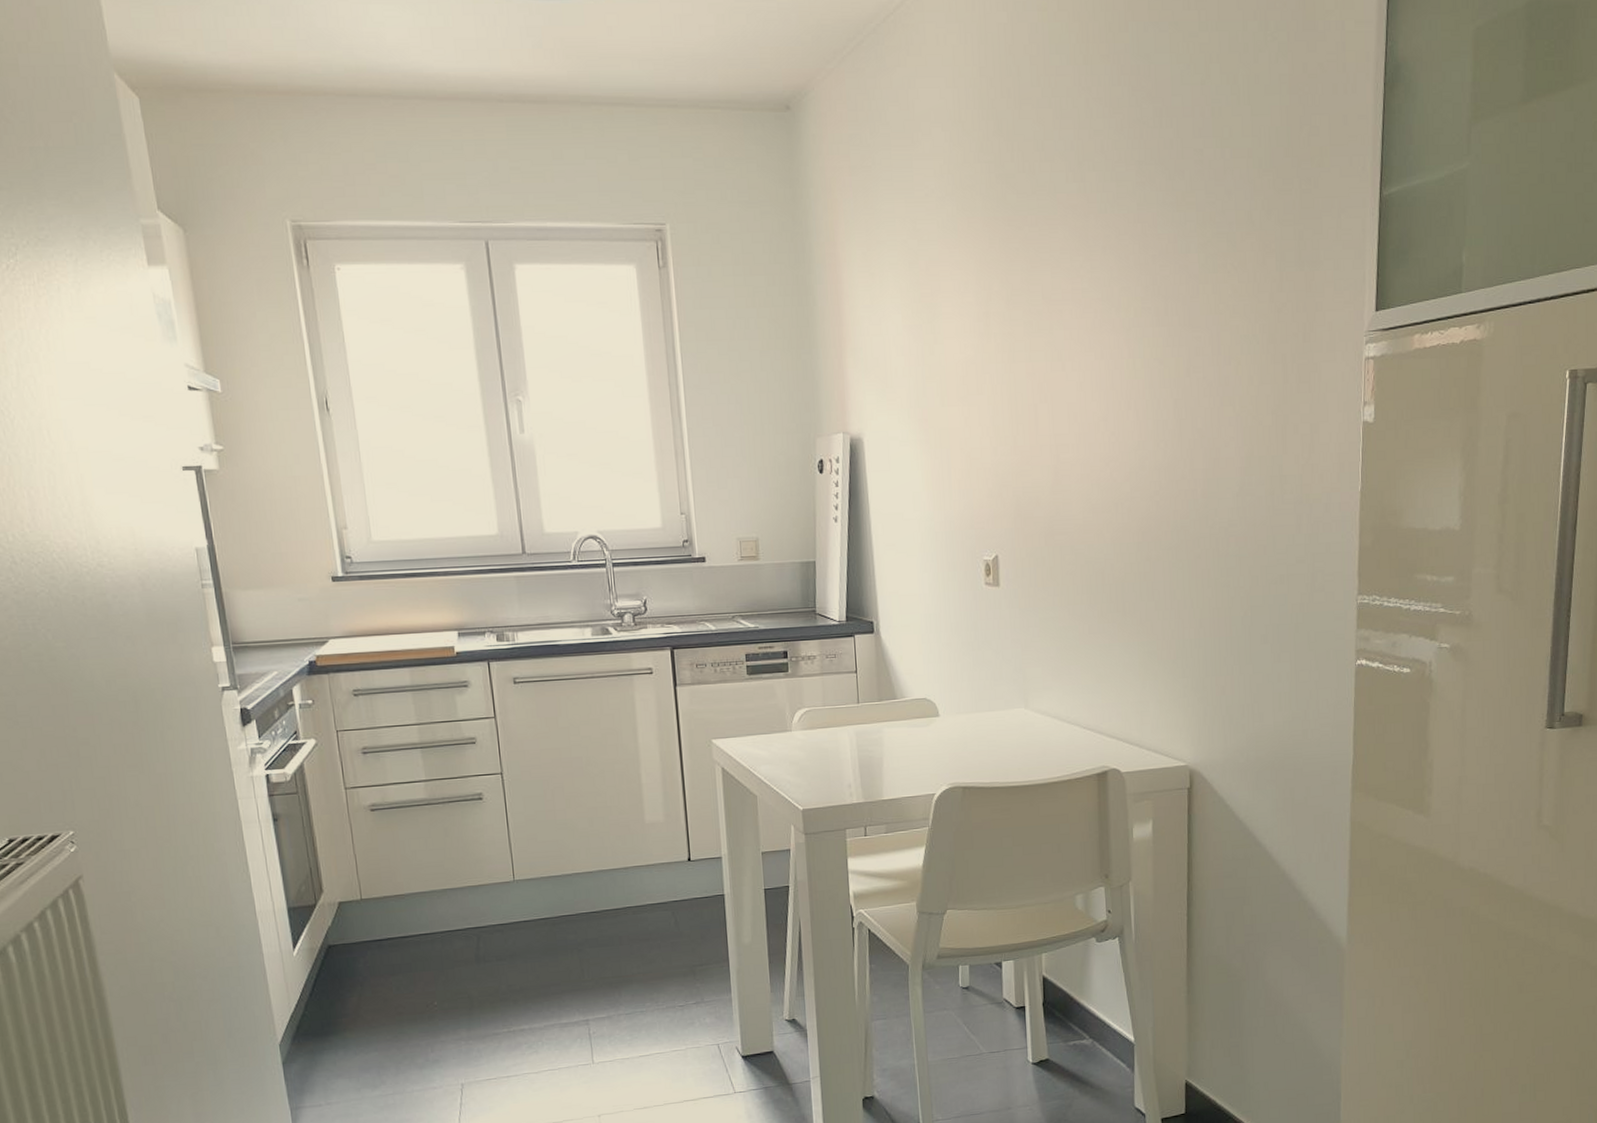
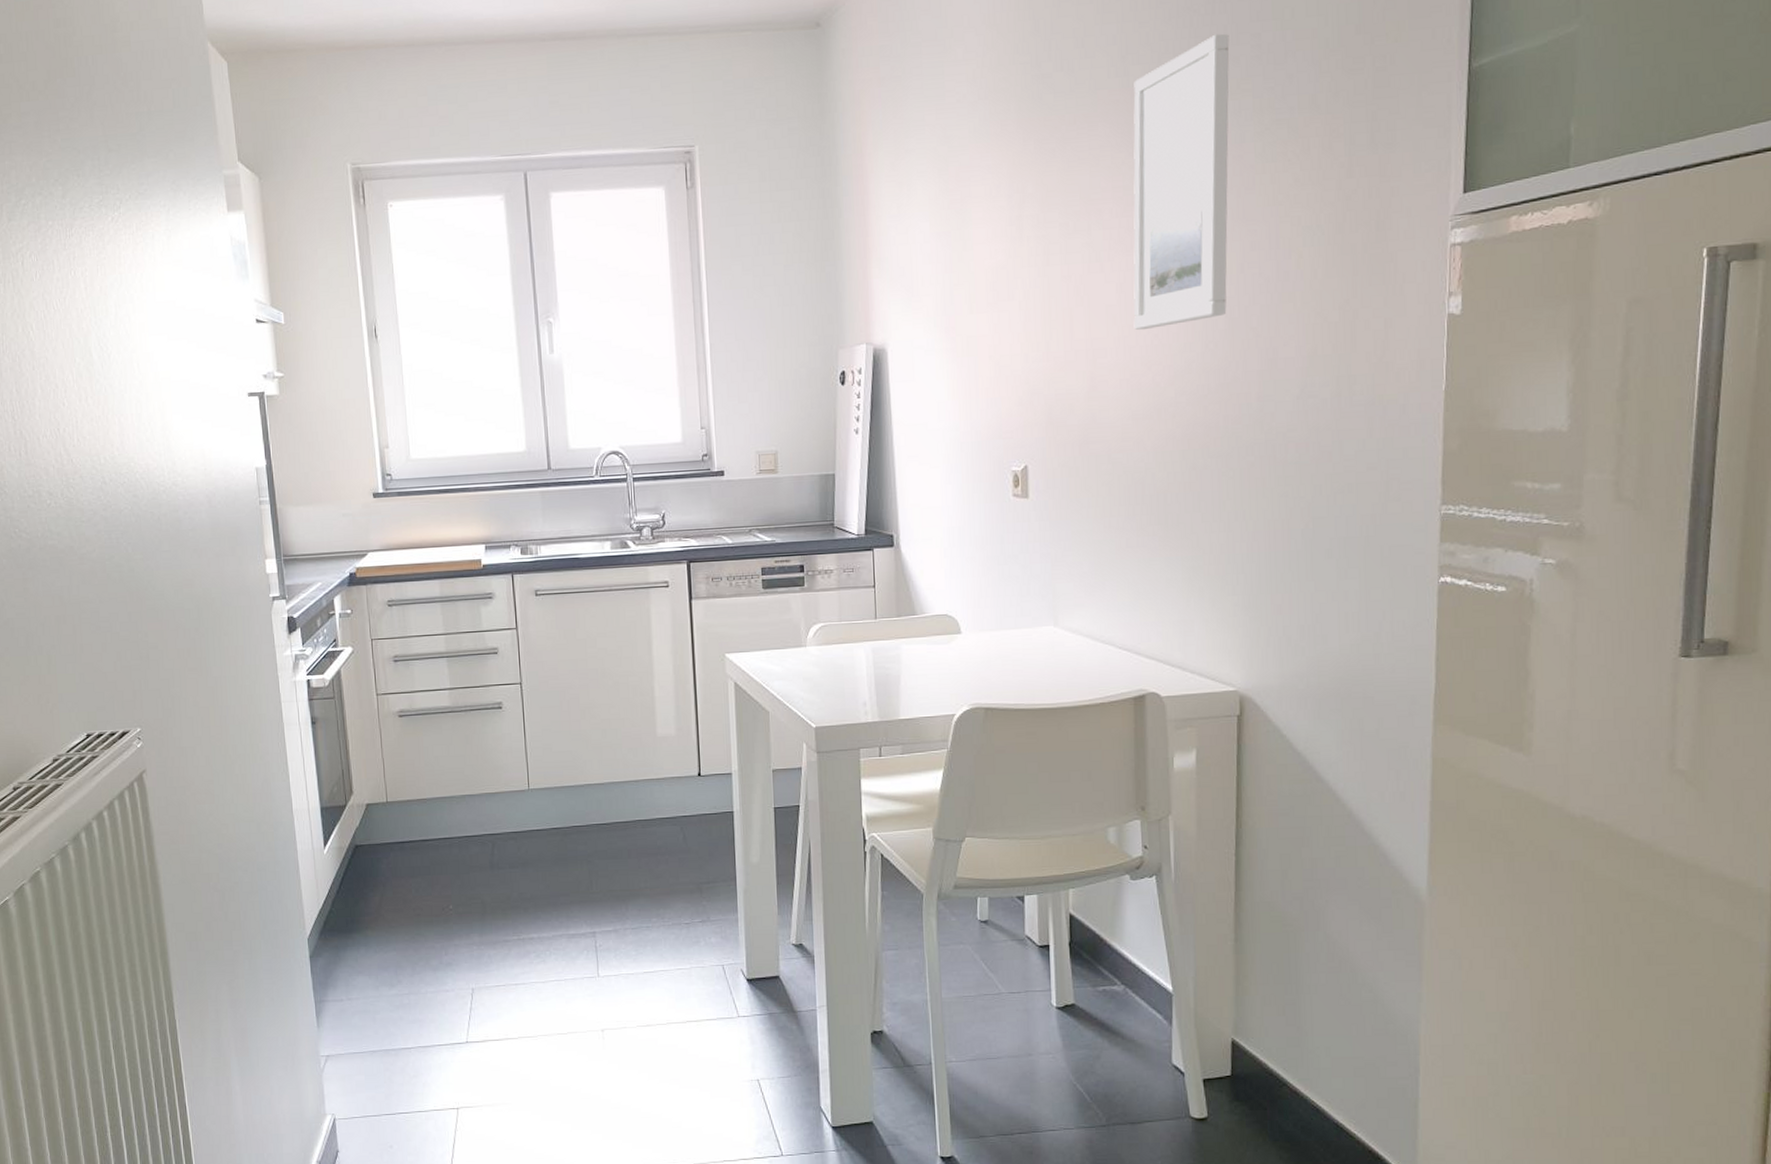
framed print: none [1090,147,1175,428] -> present [1133,33,1230,330]

